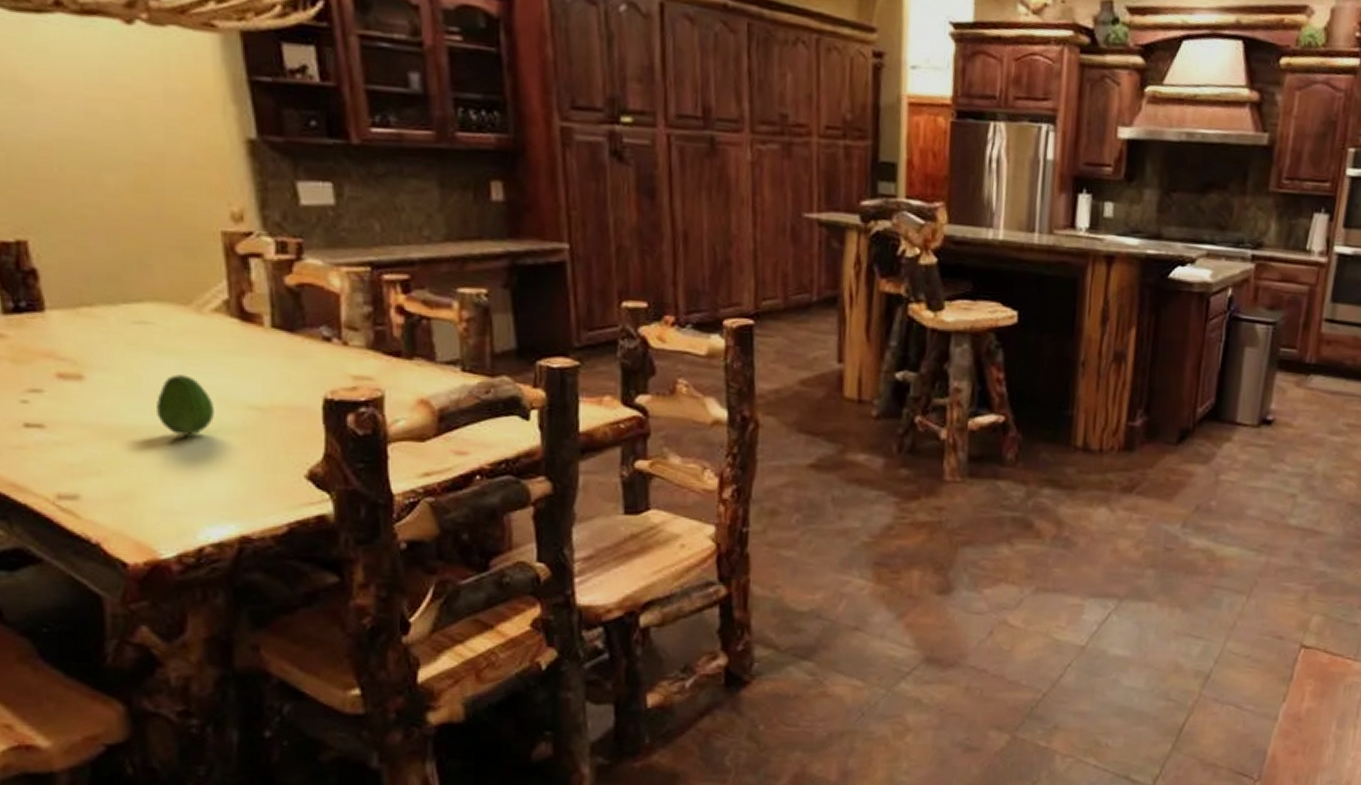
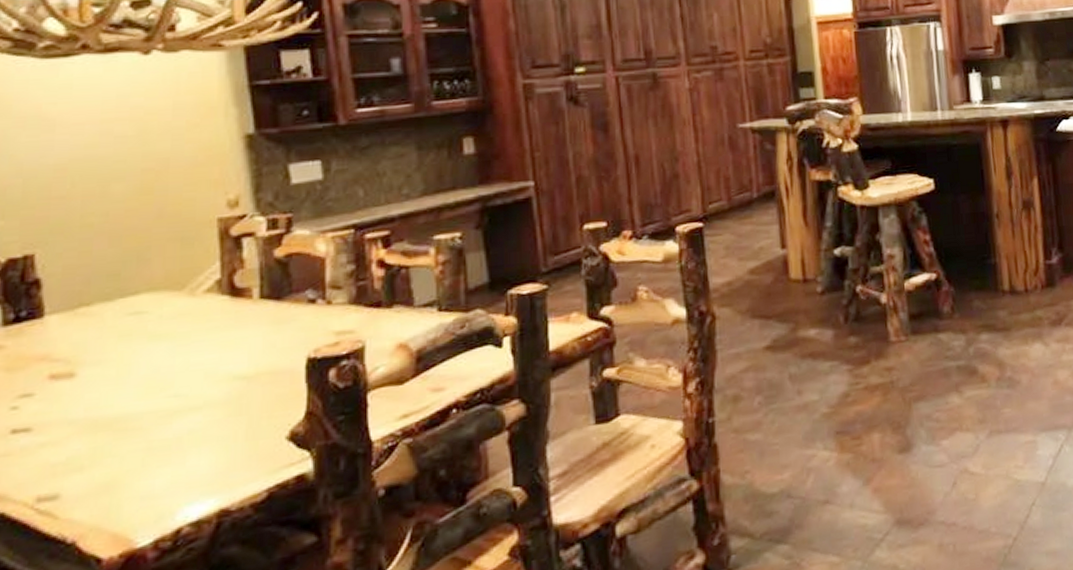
fruit: present [155,374,215,436] -> none [142,356,202,417]

